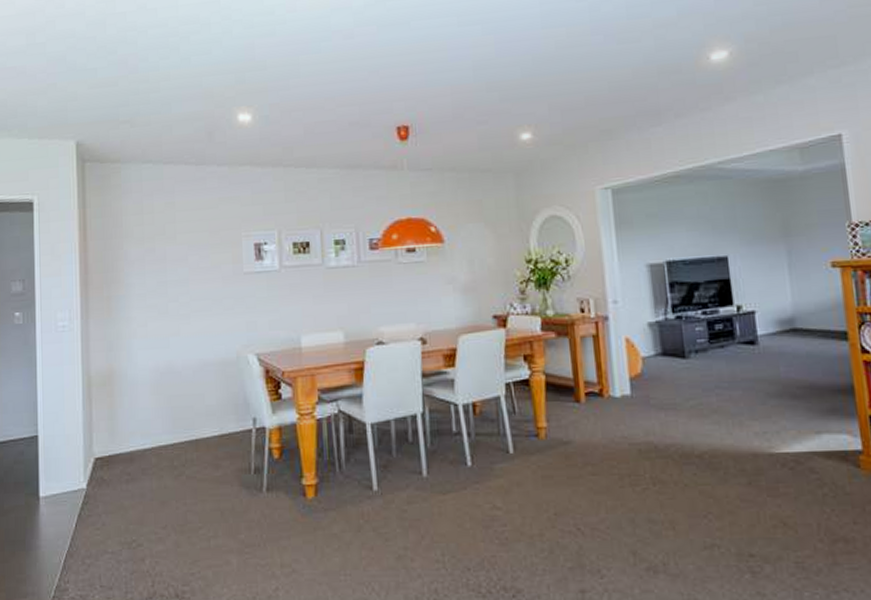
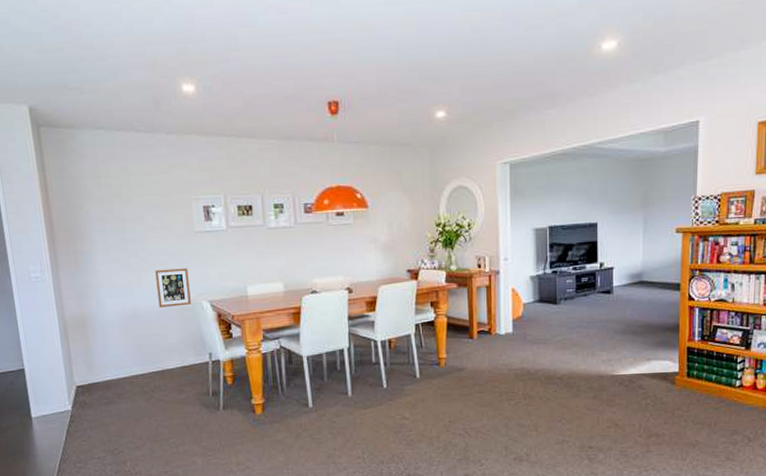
picture frame: none [196,315,235,363] -> present [155,268,191,308]

